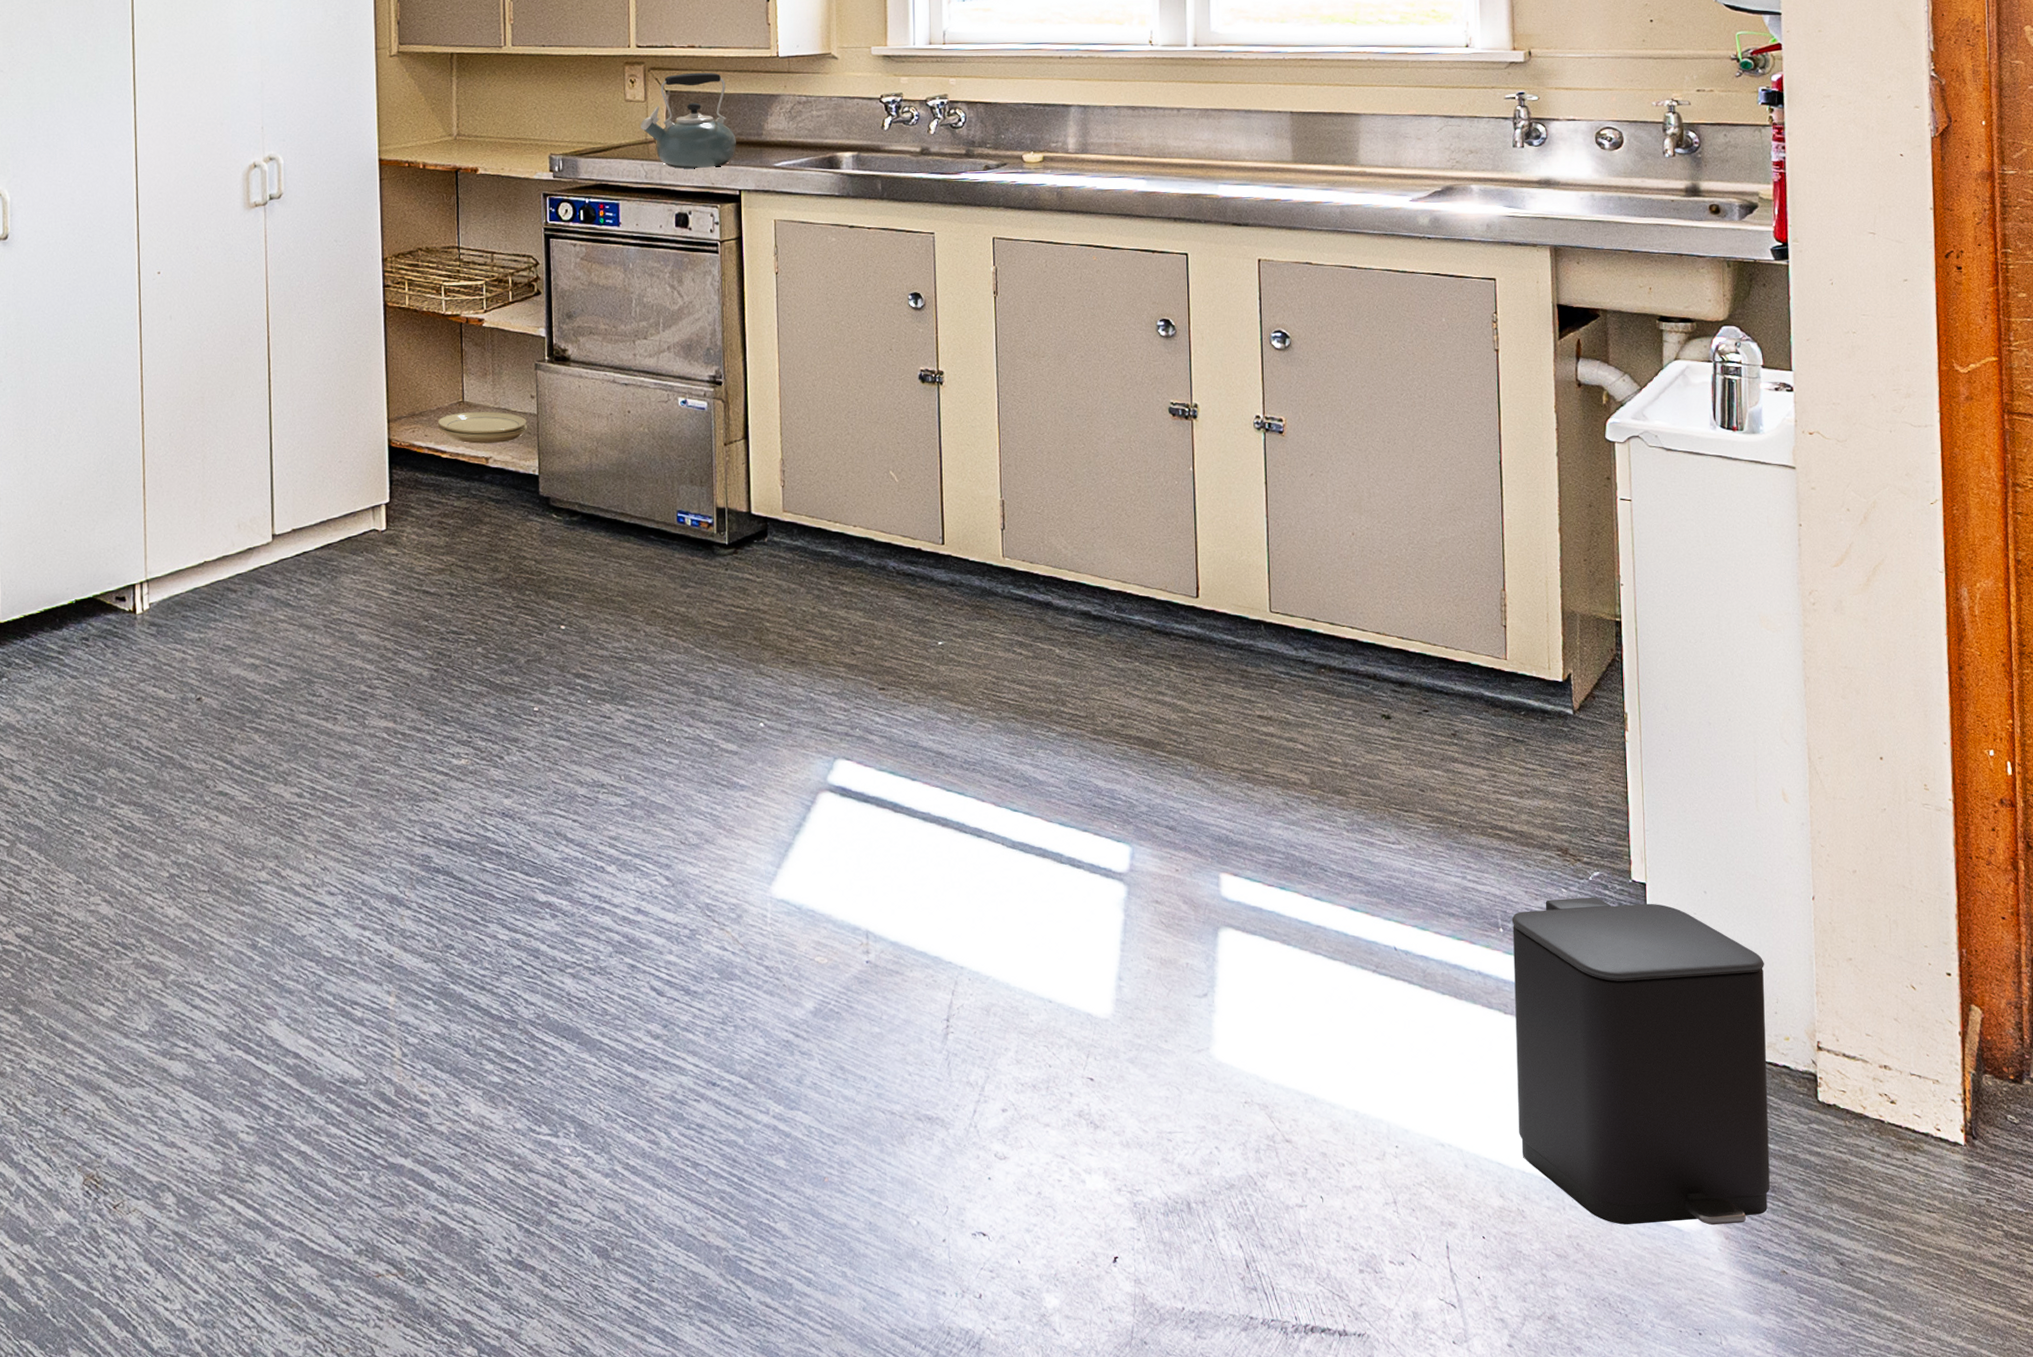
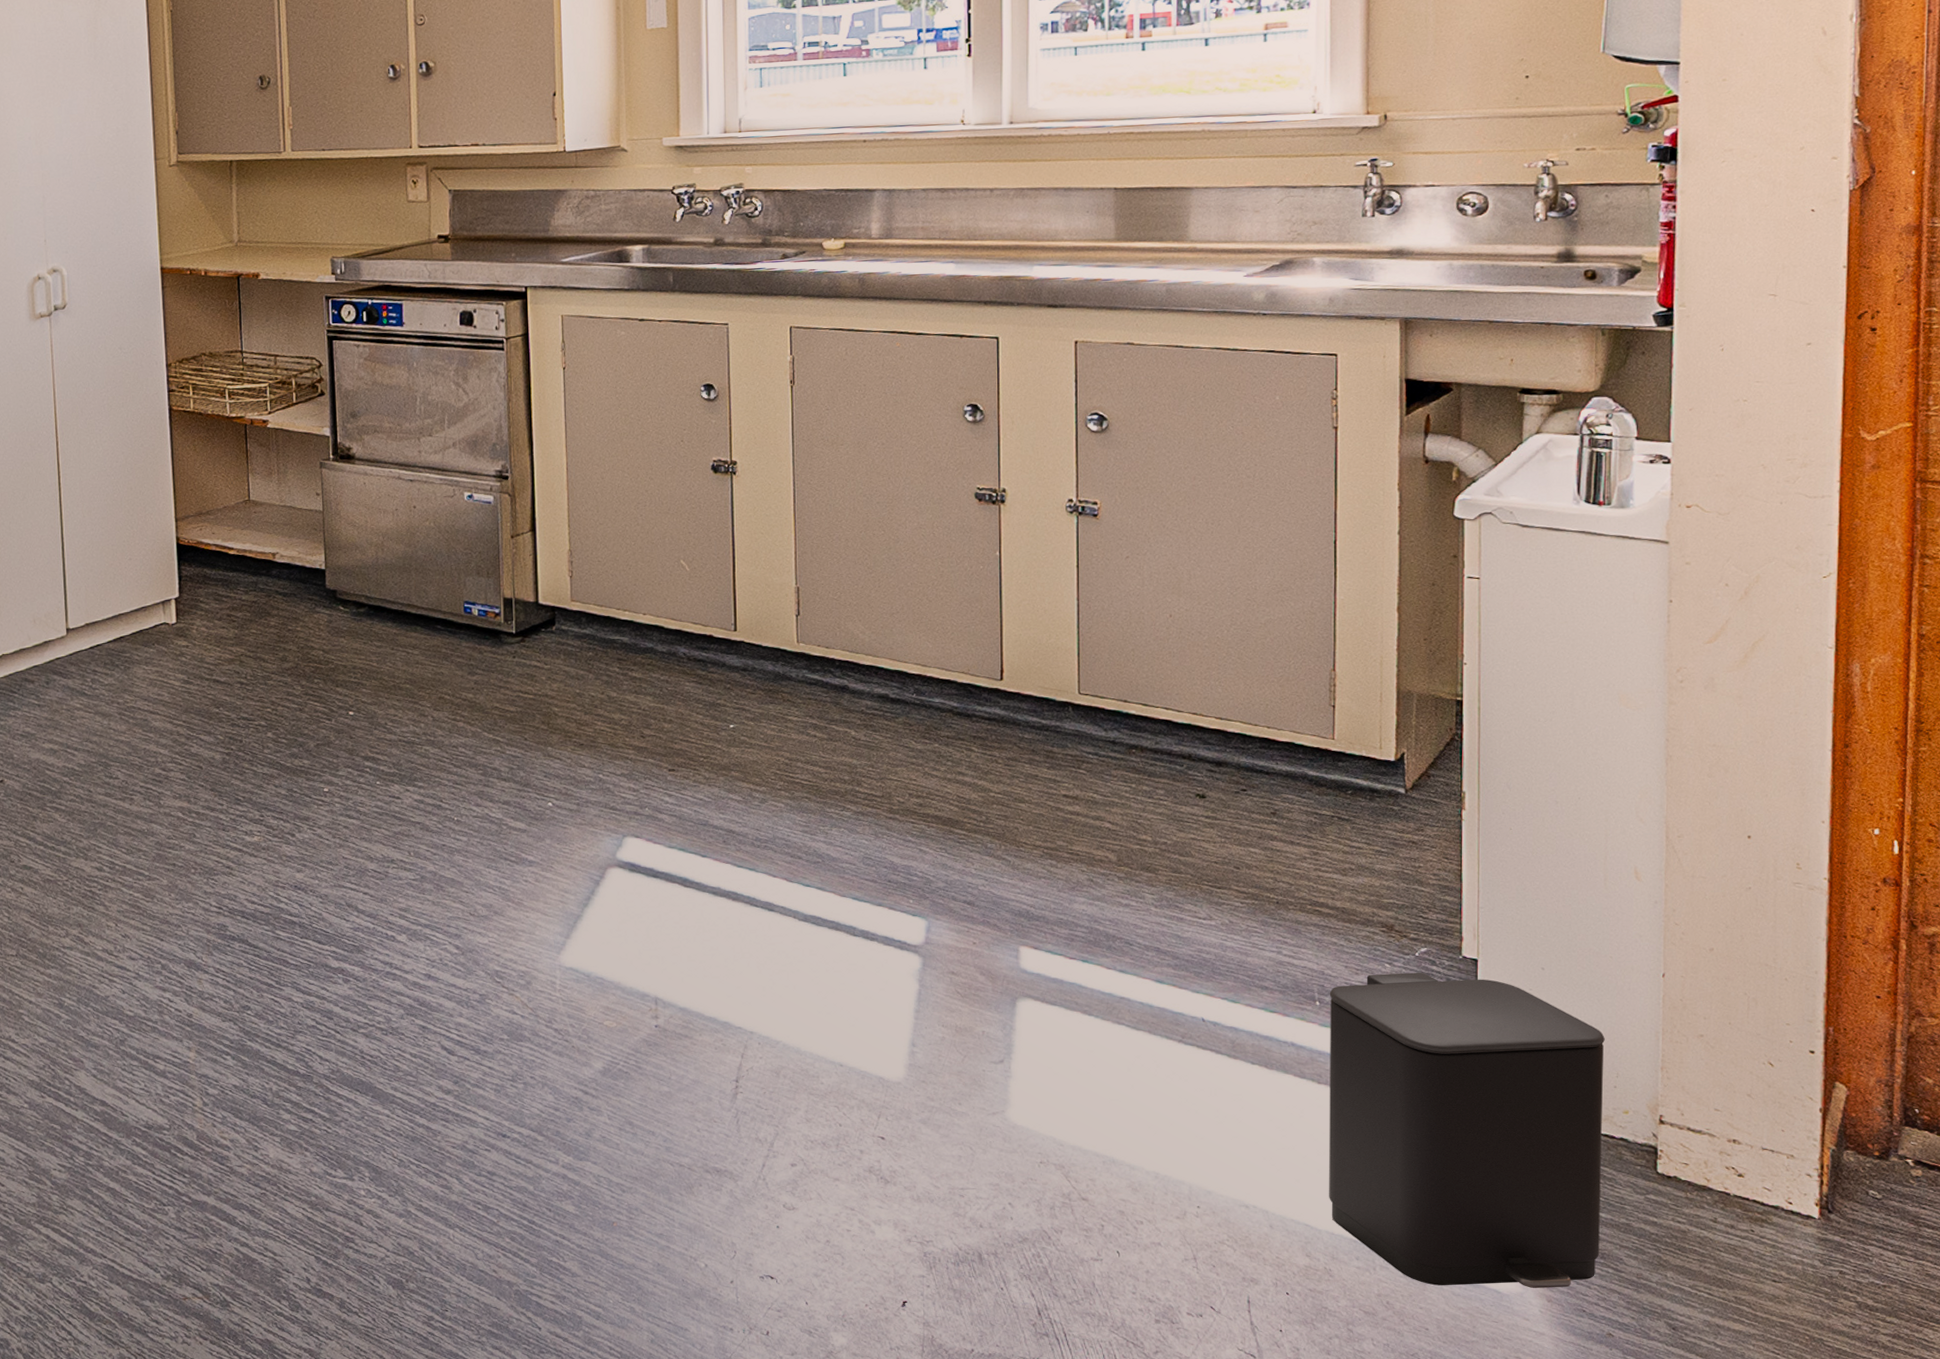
plate: present [437,411,528,444] -> none [224,509,314,540]
kettle: present [639,72,736,169] -> none [422,170,522,268]

